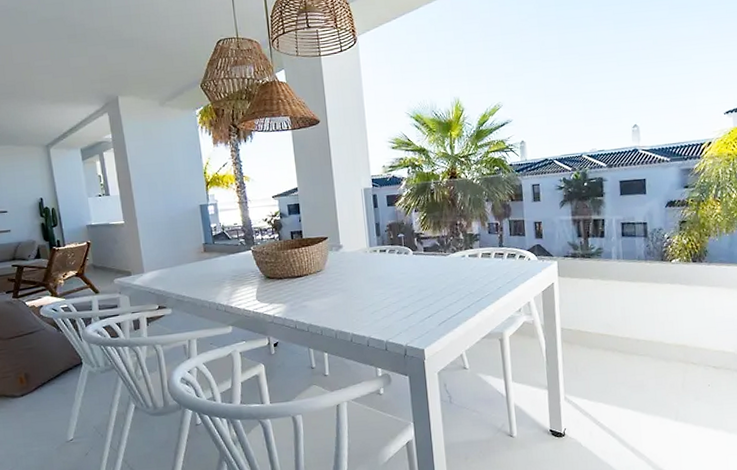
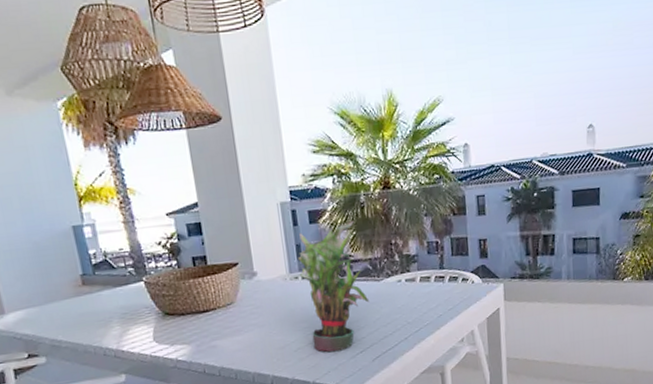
potted plant: none [377,204,437,316] -> present [298,221,370,352]

